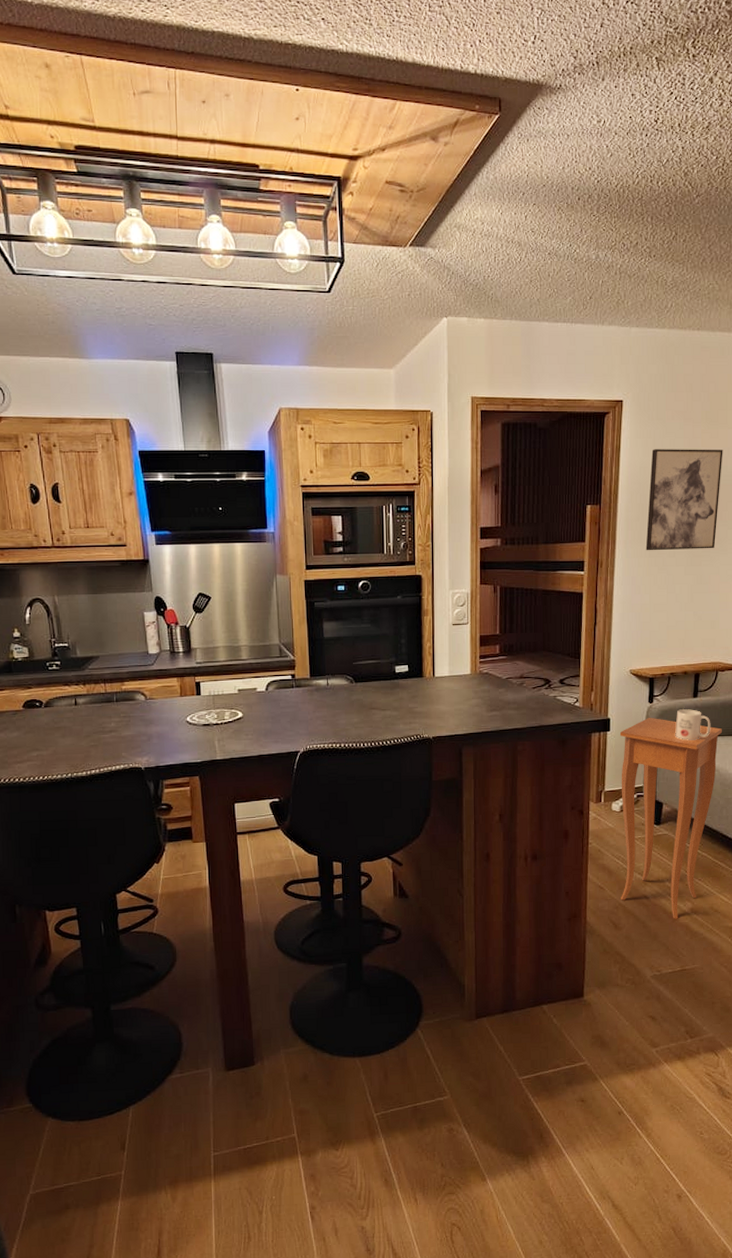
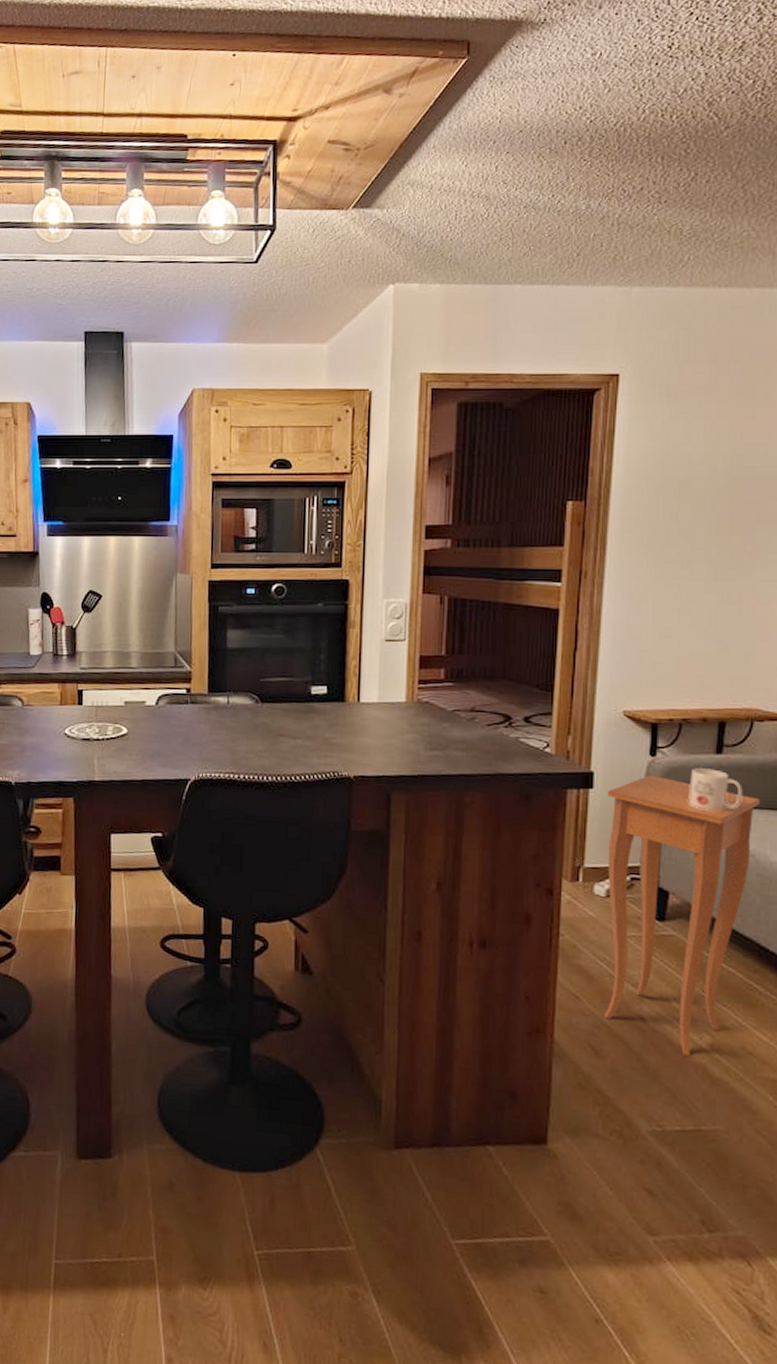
wall art: present [645,449,723,551] -> none [648,432,762,560]

